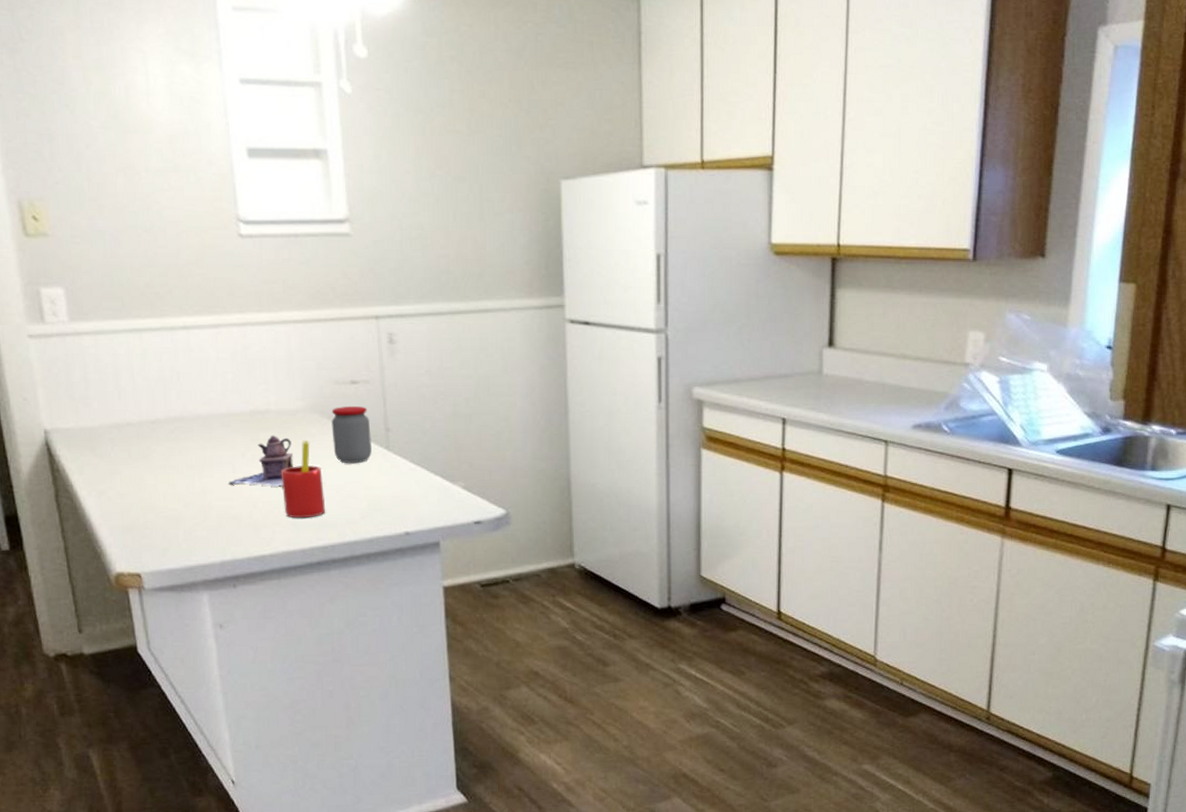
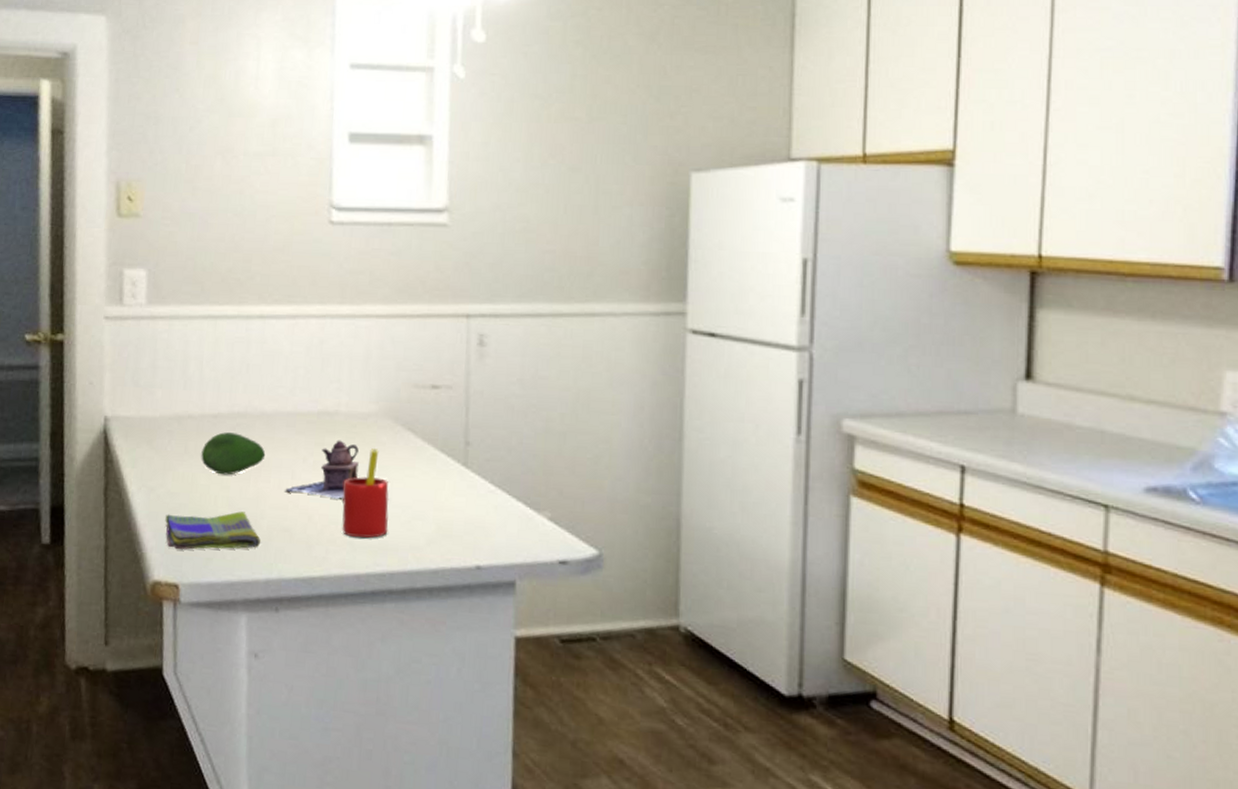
dish towel: none [119,505,212,544] -> present [165,511,260,550]
fruit: none [145,436,206,474] -> present [201,432,266,475]
jar: present [331,406,372,464] -> none [404,413,449,480]

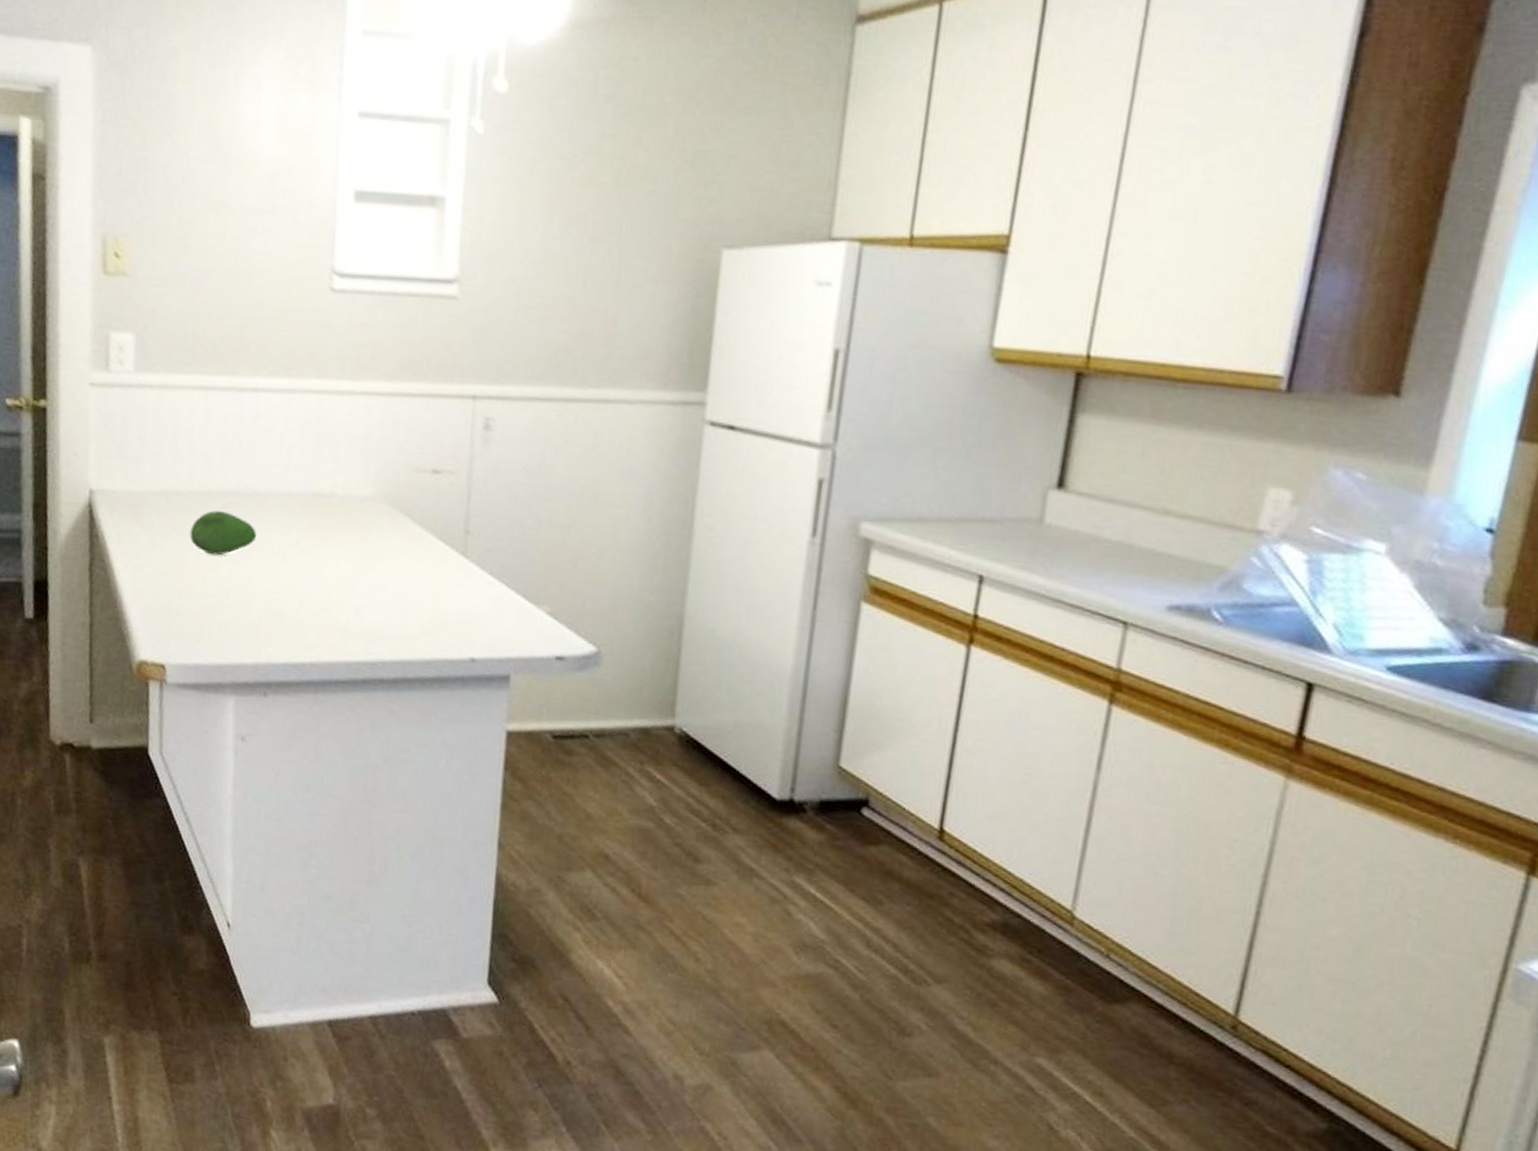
dish towel: present [165,511,260,550] -> none [152,593,250,632]
teapot: present [285,440,359,501] -> none [276,523,354,586]
straw: present [342,448,389,538] -> none [334,534,384,626]

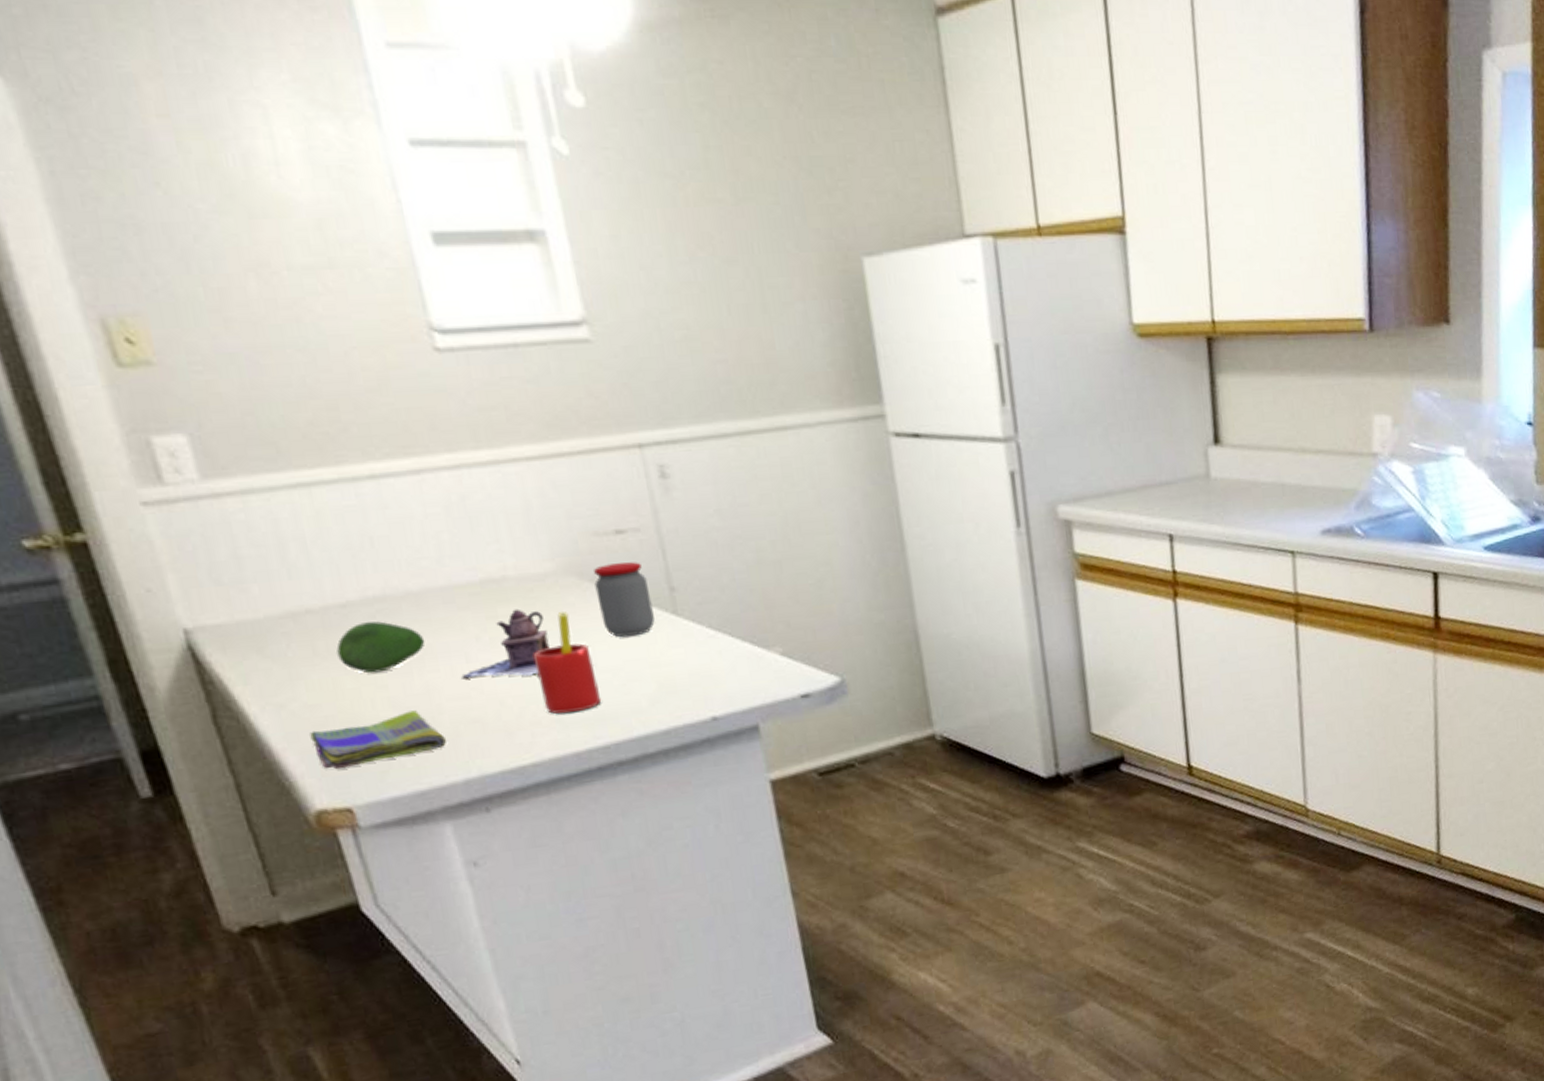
dish towel: none [152,593,250,632] -> present [310,710,446,770]
teapot: none [276,523,354,586] -> present [461,609,551,678]
straw: none [334,534,384,626] -> present [533,612,602,714]
jar: none [400,498,448,568] -> present [594,562,655,637]

